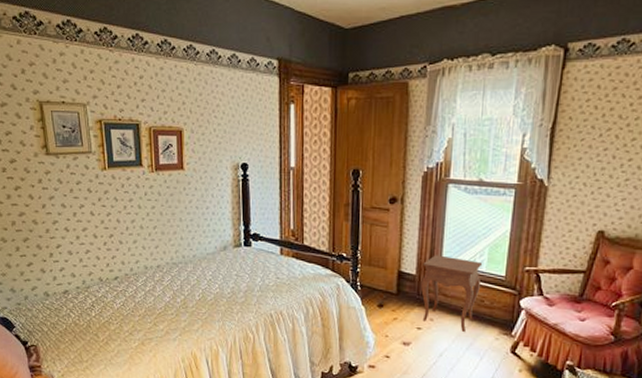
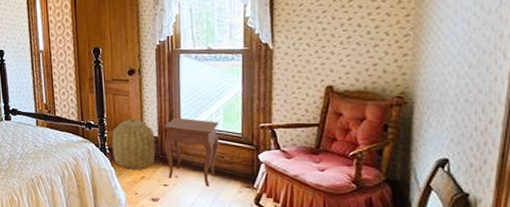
basket: none [365,253,412,310] -> present [112,118,156,170]

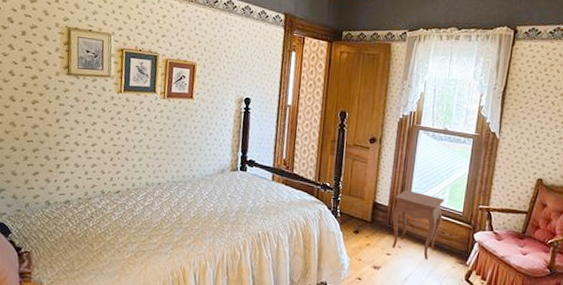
basket: present [112,118,156,170] -> none [343,185,385,237]

